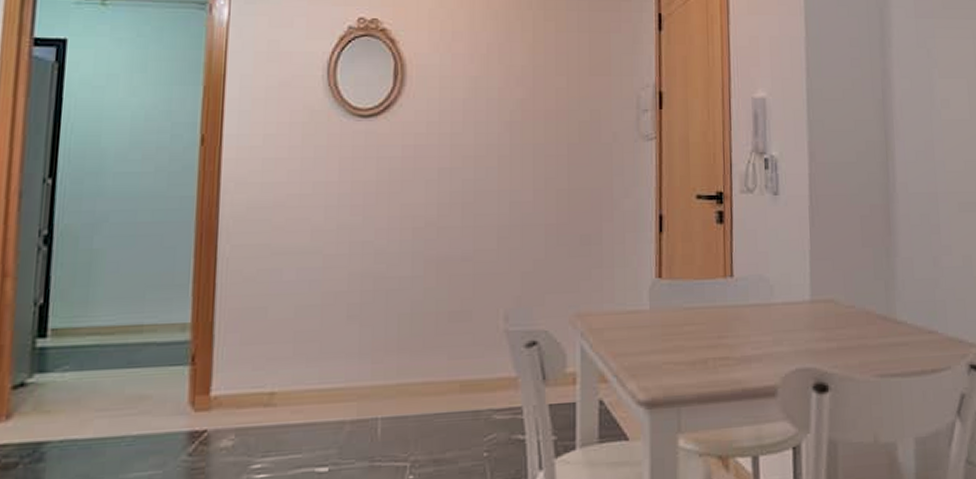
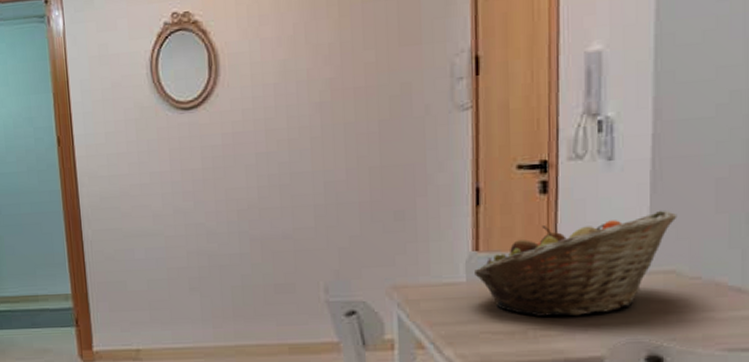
fruit basket: none [658,242,833,345] -> present [475,210,677,317]

